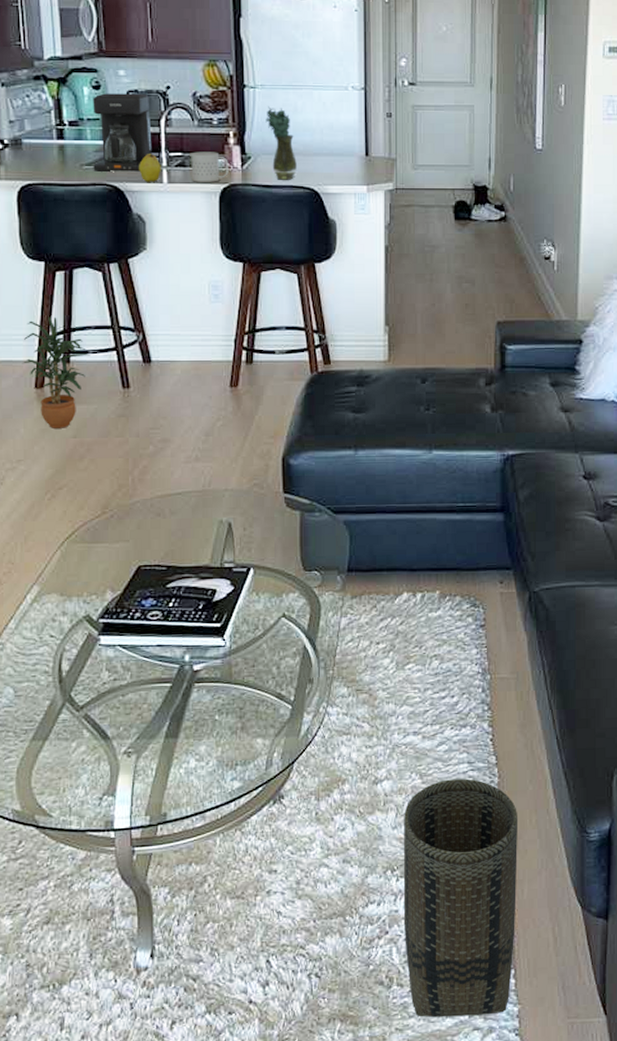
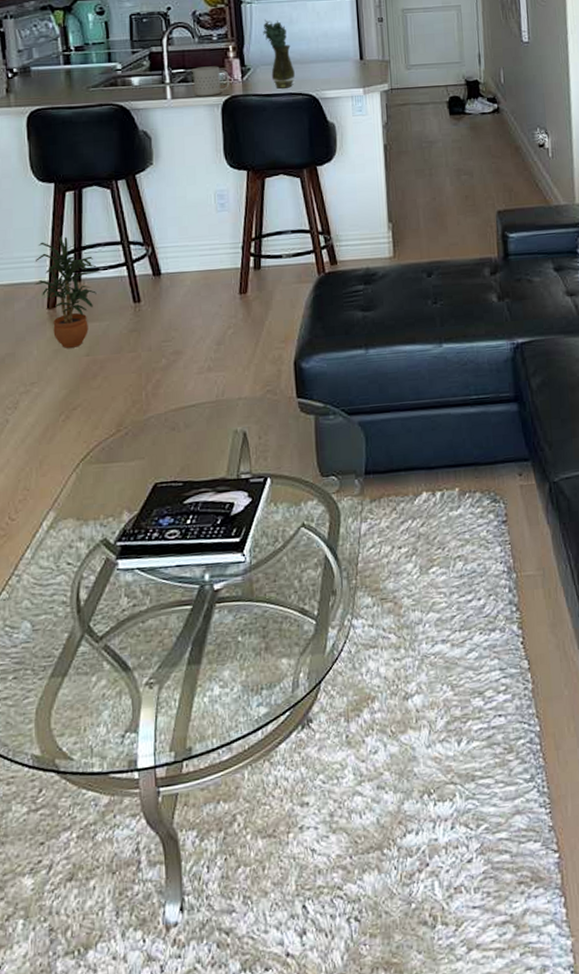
coffee maker: present [93,93,152,172] -> none [97,16,155,93]
fruit: present [138,154,161,182] -> none [142,72,165,99]
basket: present [403,778,519,1018] -> none [437,687,562,959]

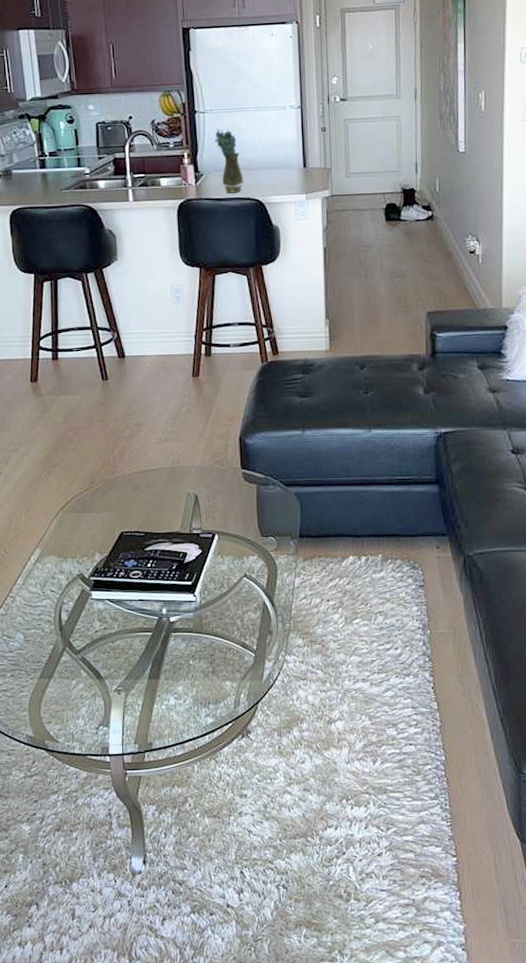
potted plant: present [34,236,101,348] -> none [19,321,75,416]
mug: present [193,66,230,96] -> none [152,171,185,199]

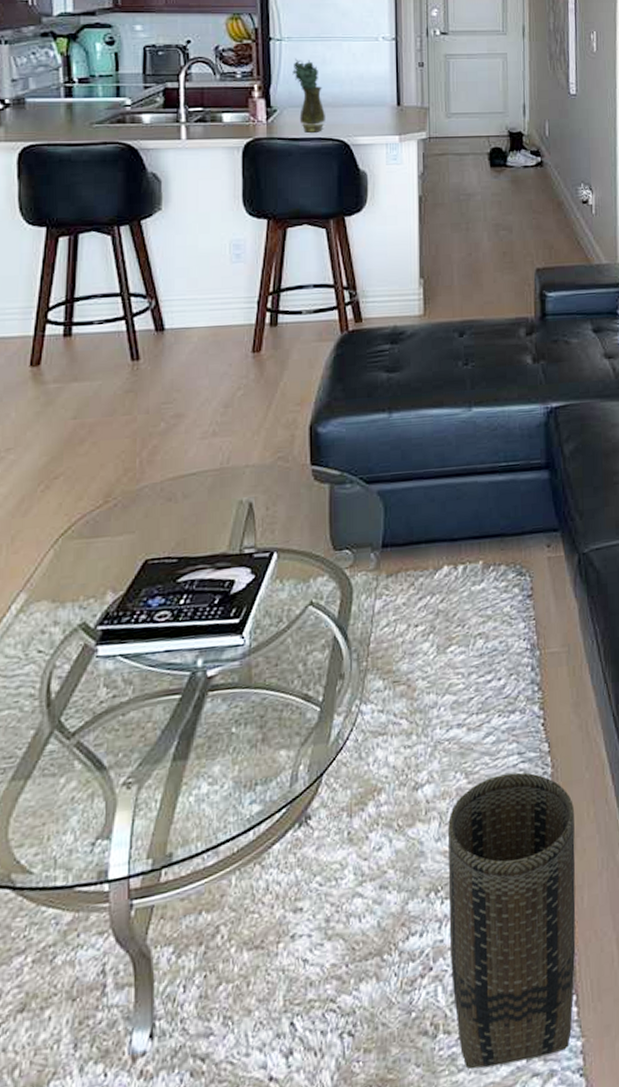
basket: none [356,721,460,930] -> present [448,772,576,1069]

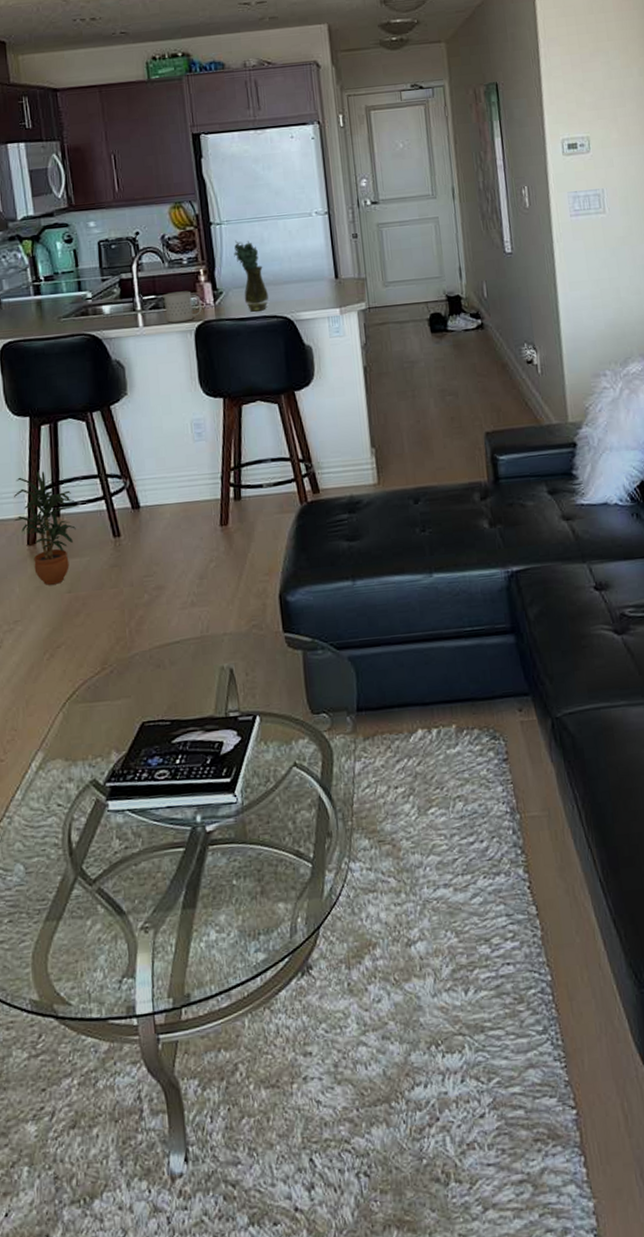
potted plant: none [16,286,95,410] -> present [13,471,80,585]
mug: none [212,106,253,138] -> present [164,291,202,323]
basket: present [448,772,576,1069] -> none [442,933,582,1219]

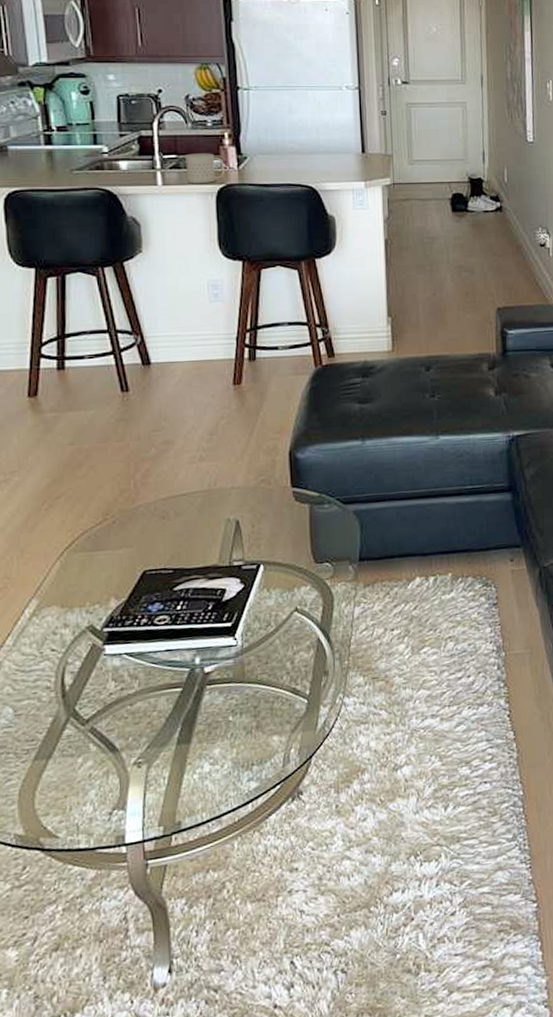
potted plant: present [13,471,80,585] -> none [13,323,86,437]
vase: present [234,241,269,312] -> none [261,107,294,179]

